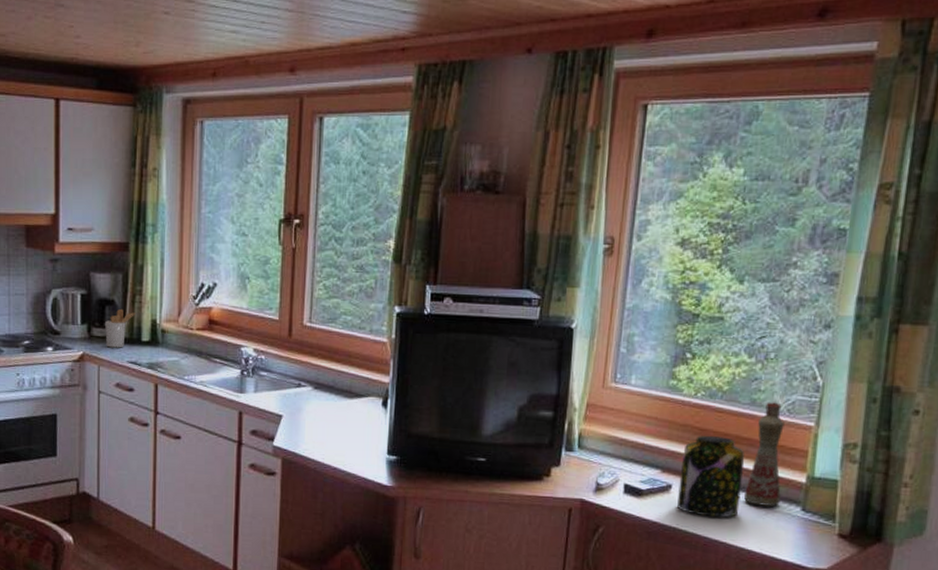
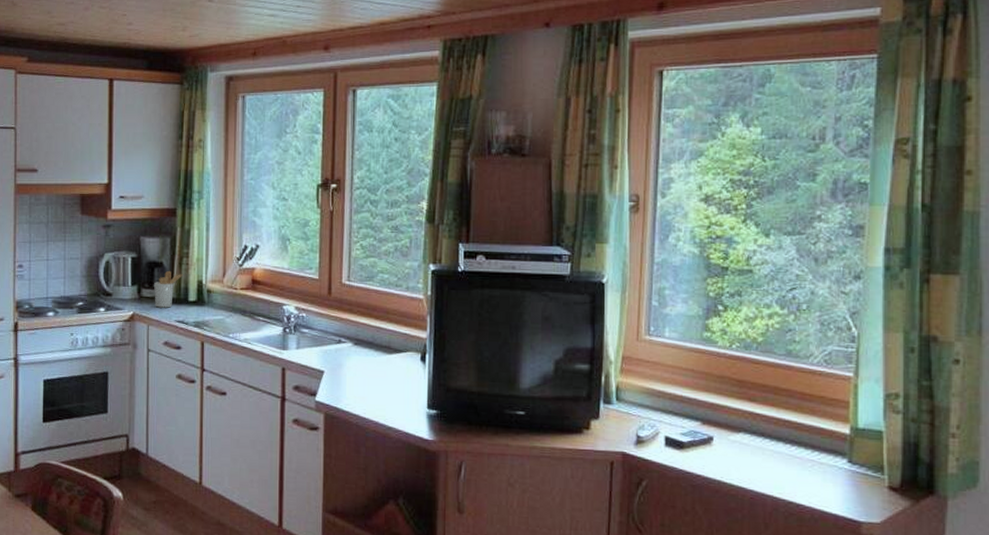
jar: present [677,435,745,518] -> none [720,386,786,470]
bottle: present [744,402,785,507] -> none [788,352,825,459]

